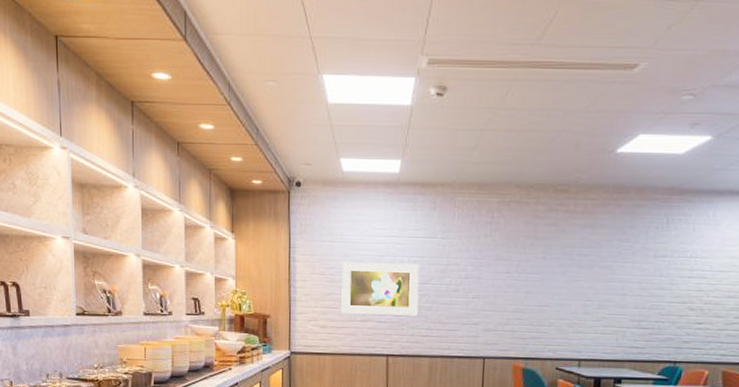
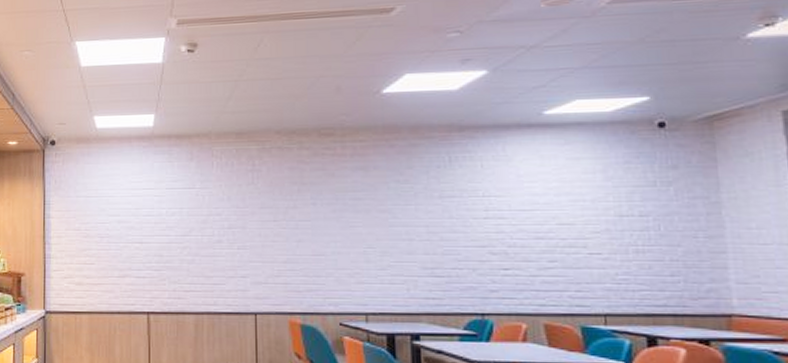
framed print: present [341,261,419,316] -> none [98,215,179,271]

